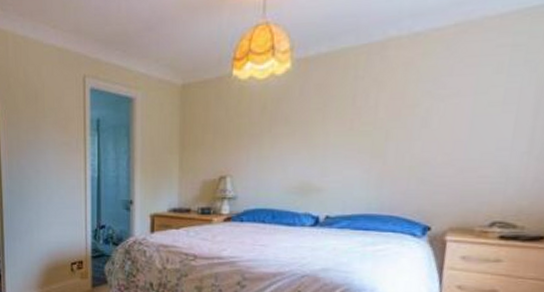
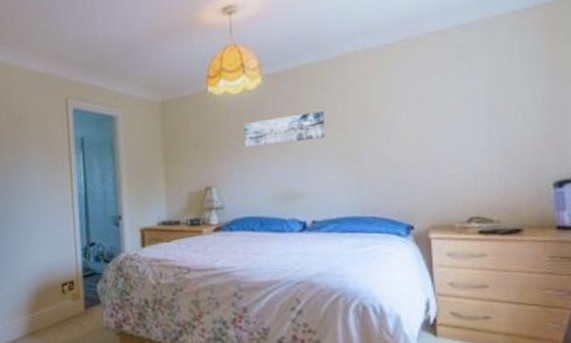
wall art: none [265,100,356,137] -> present [244,110,325,148]

